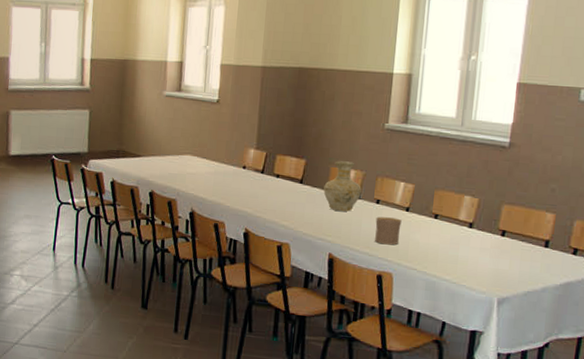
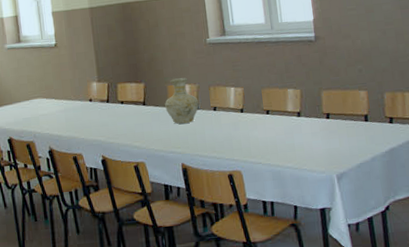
cup: present [375,216,402,245] -> none [216,120,240,146]

